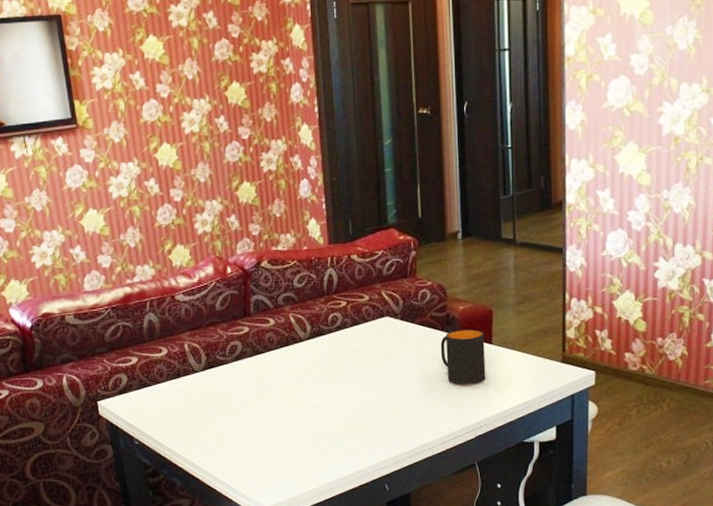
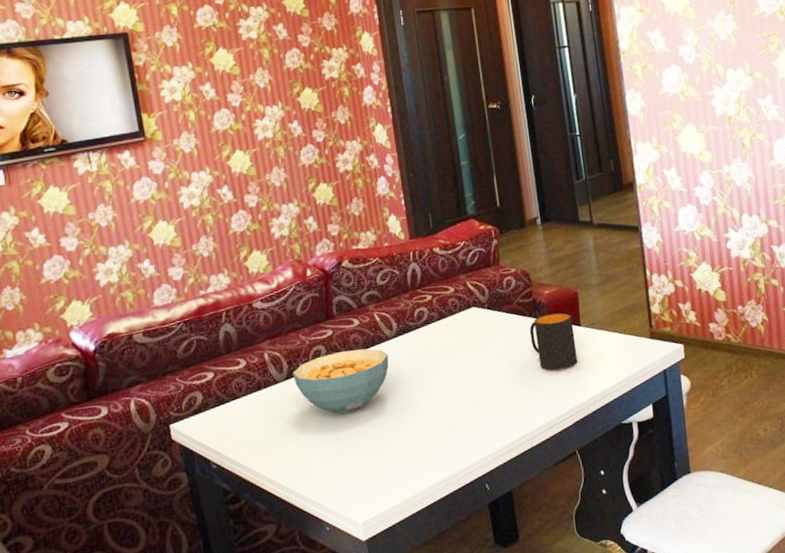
cereal bowl: none [210,348,301,406] -> present [292,348,389,414]

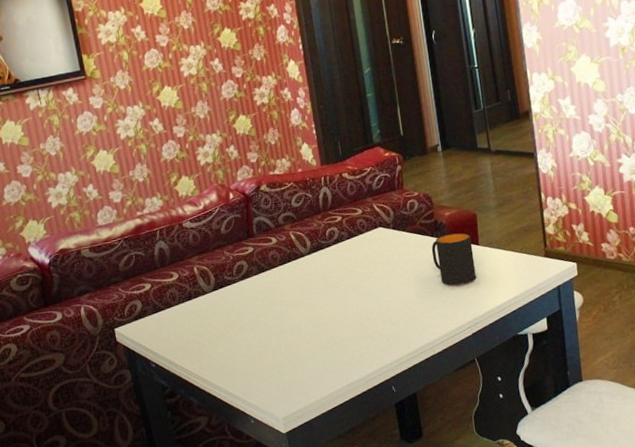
cereal bowl: present [292,348,389,414] -> none [219,264,304,322]

